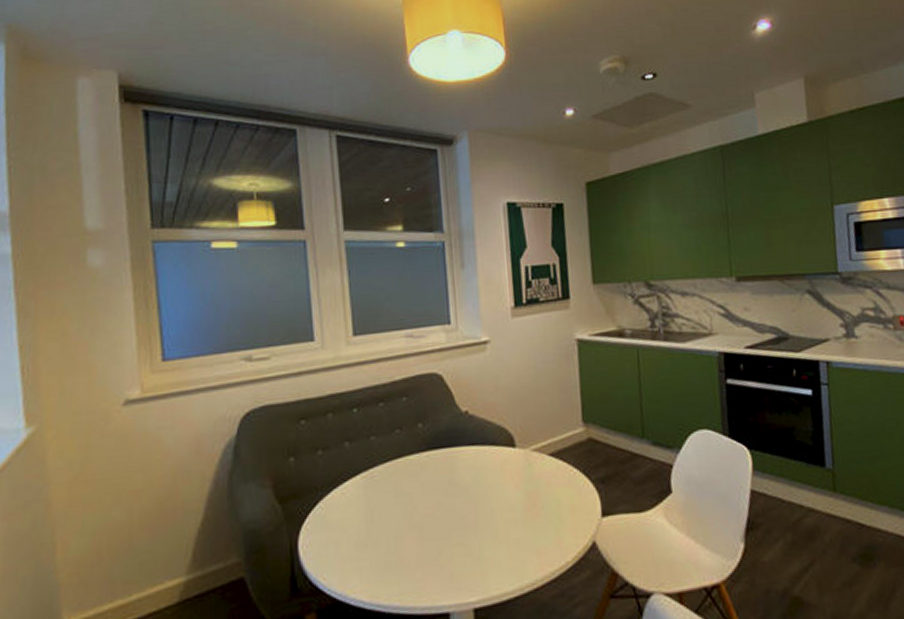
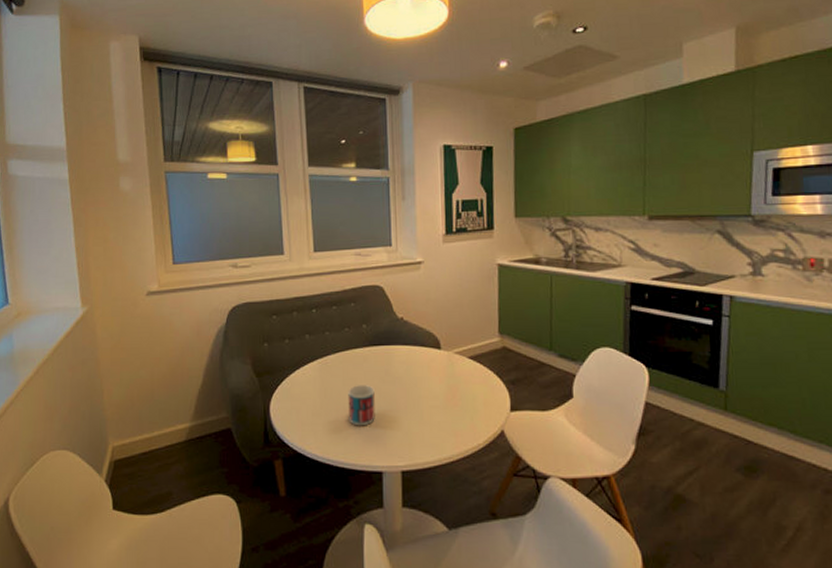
mug: none [402,500,438,556] -> present [348,385,375,426]

